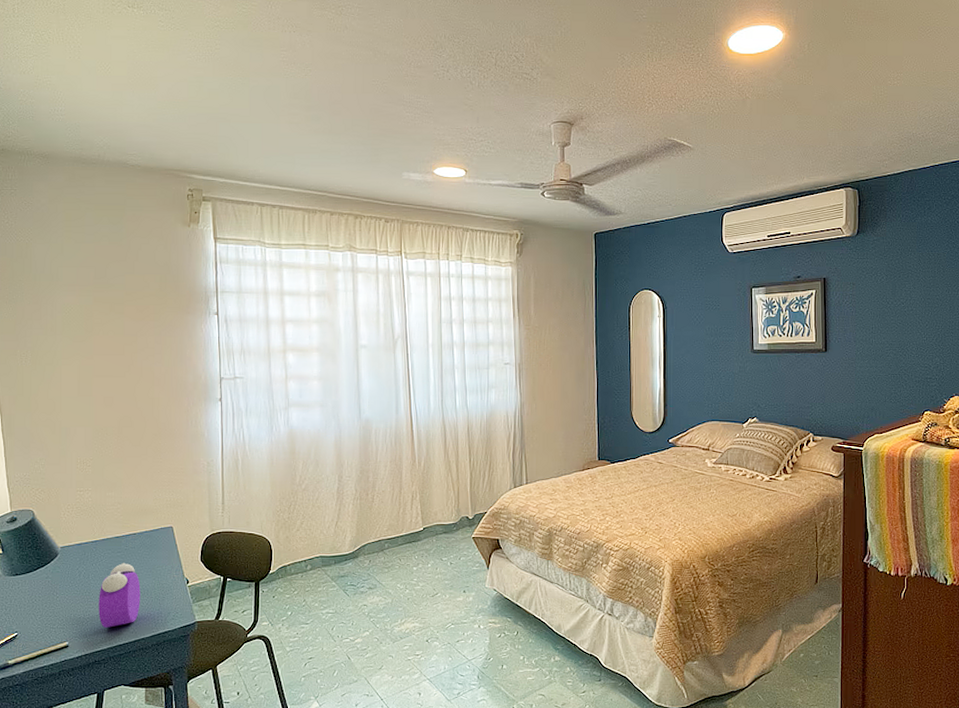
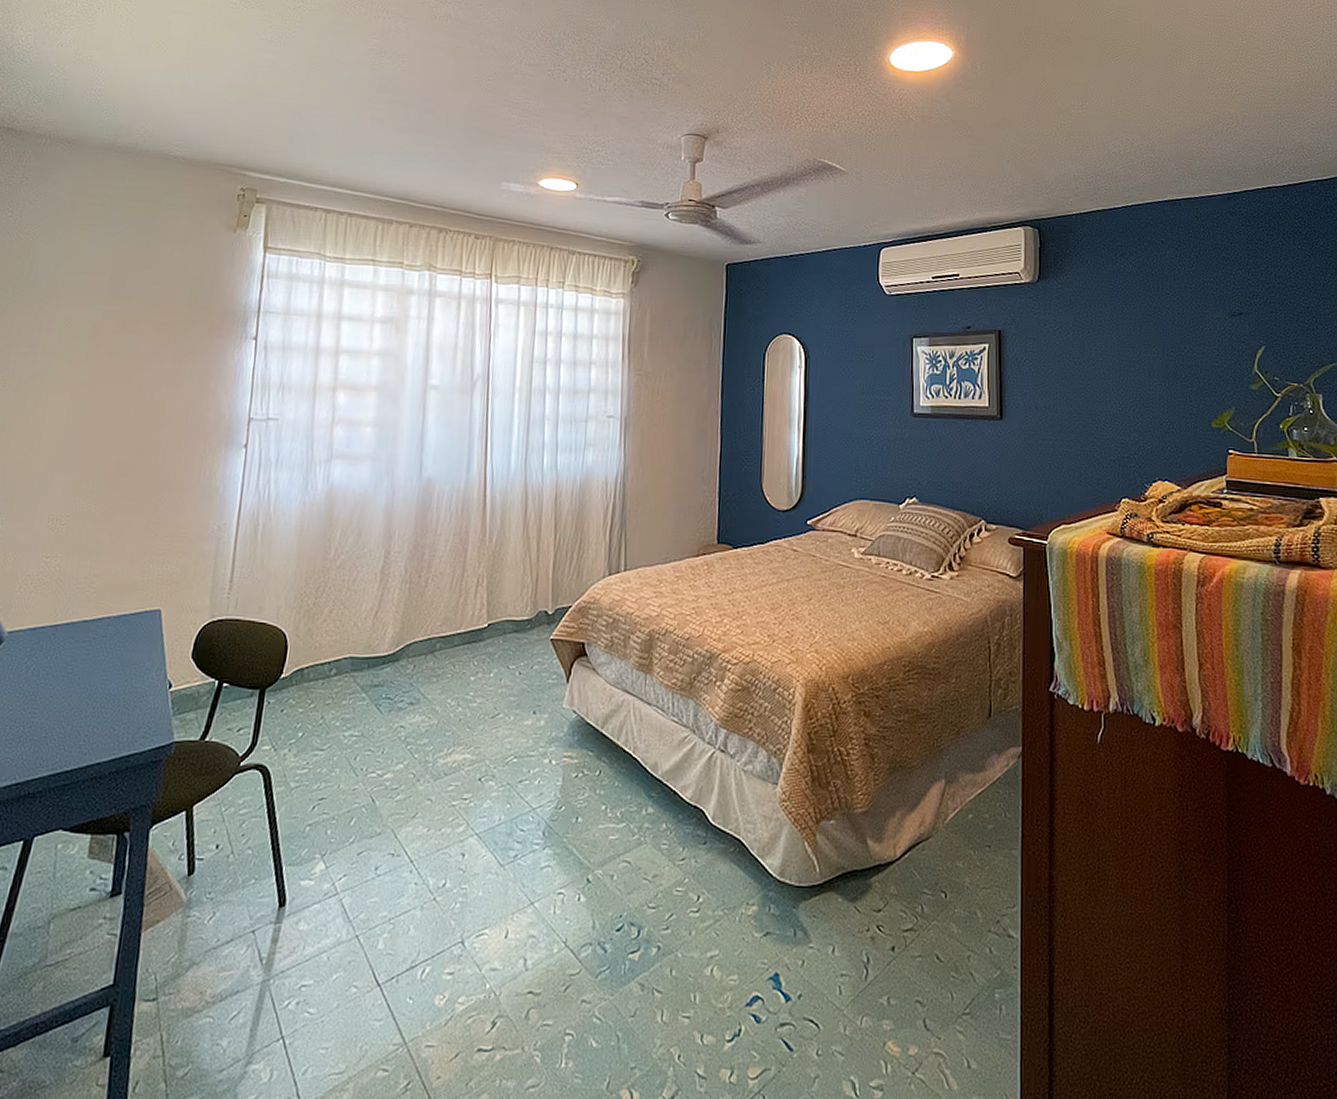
alarm clock: present [99,562,141,628] -> none [43,656,107,746]

